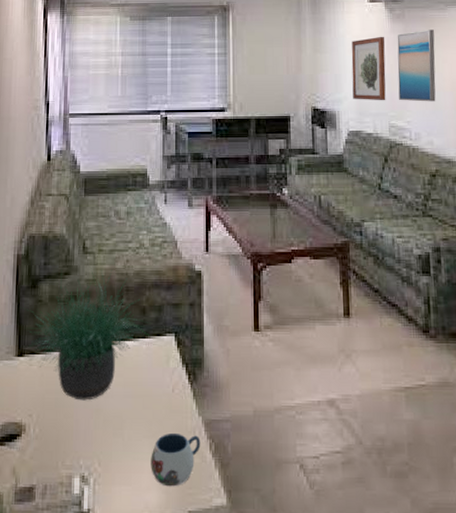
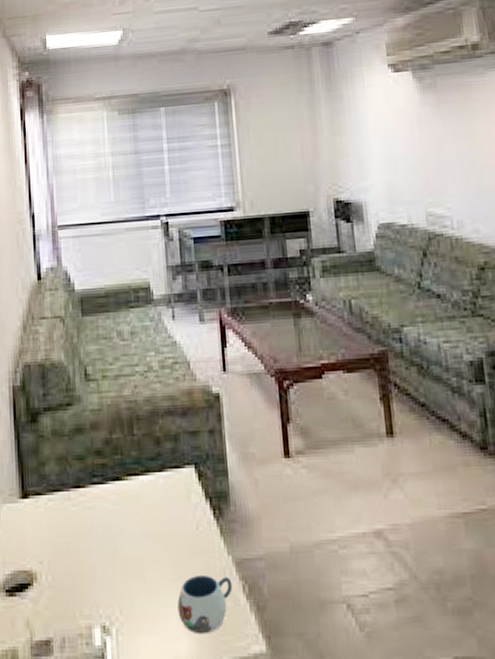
potted plant: present [28,268,152,401] -> none [29,396,169,544]
wall art: present [351,36,386,101] -> none [376,110,420,187]
wall art: present [397,30,436,102] -> none [429,98,480,185]

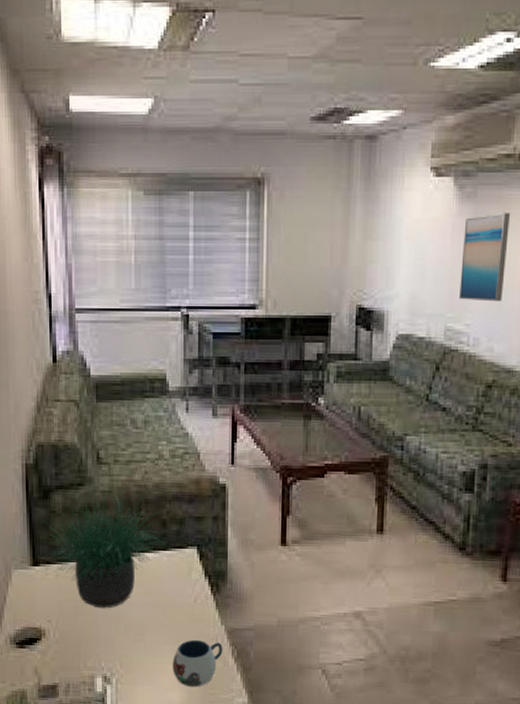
potted plant: none [29,396,169,544] -> present [40,479,173,609]
wall art: none [429,98,480,185] -> present [459,213,510,302]

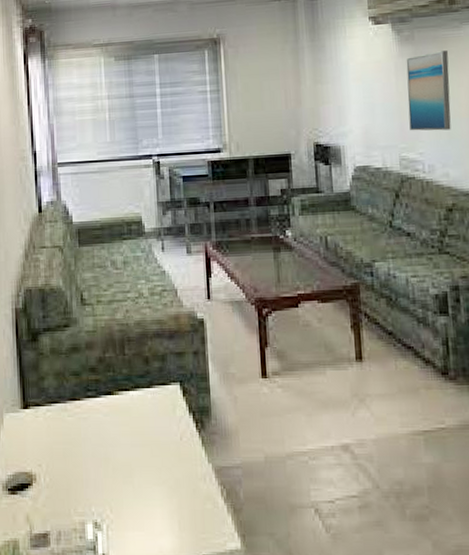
potted plant: present [40,479,173,609] -> none [30,319,156,450]
mug: present [173,639,223,687] -> none [162,479,212,532]

